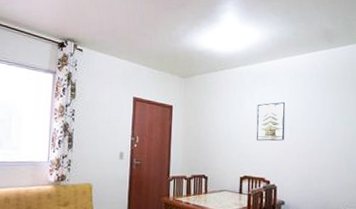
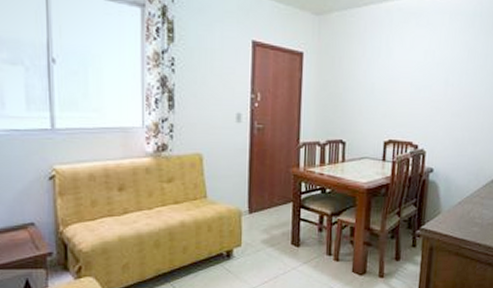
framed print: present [256,101,286,141] -> none [405,47,442,98]

